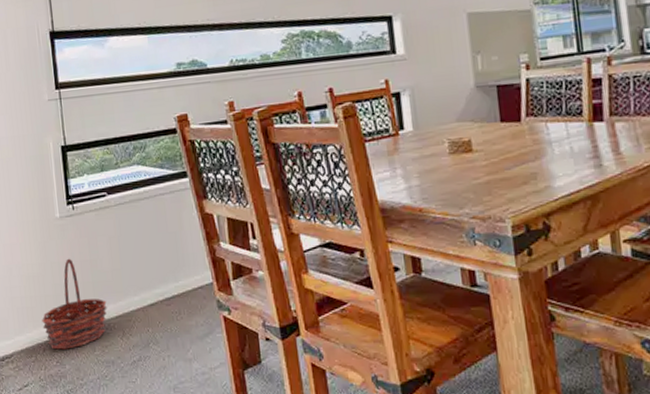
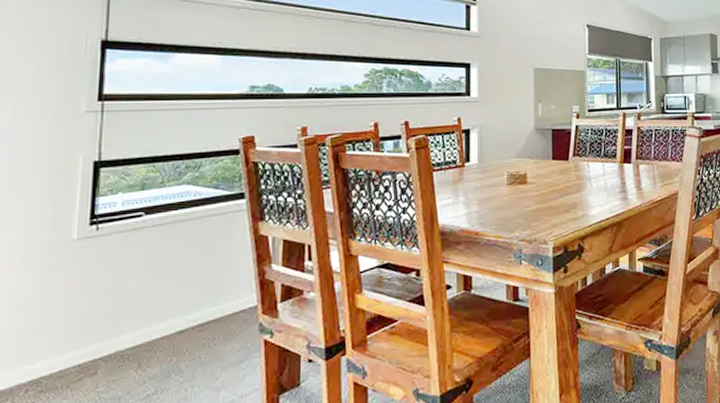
basket: present [42,258,107,350] -> none [29,284,123,390]

